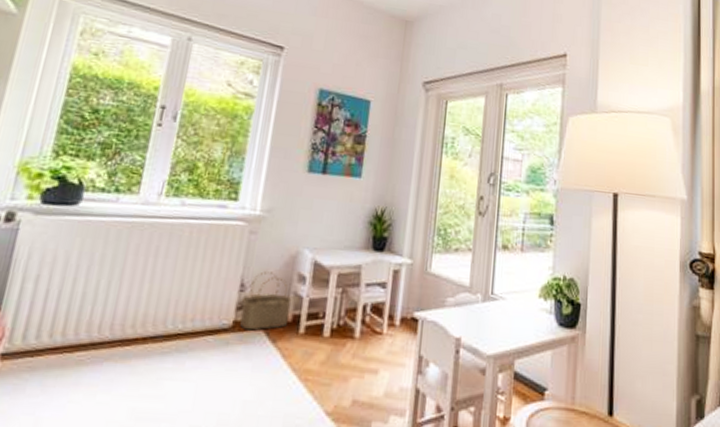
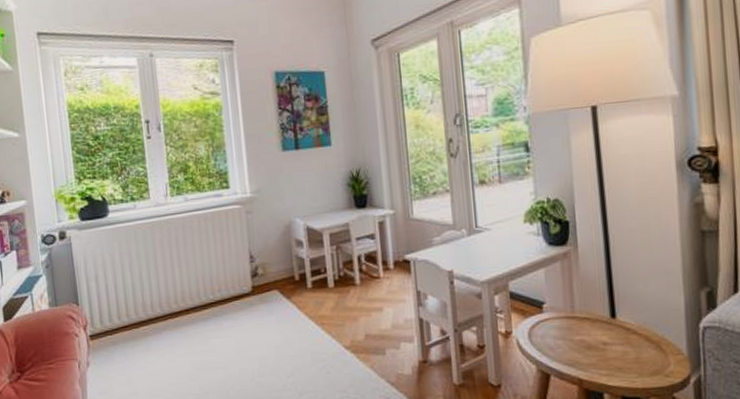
wicker basket: present [240,271,292,331] -> none [254,242,296,292]

